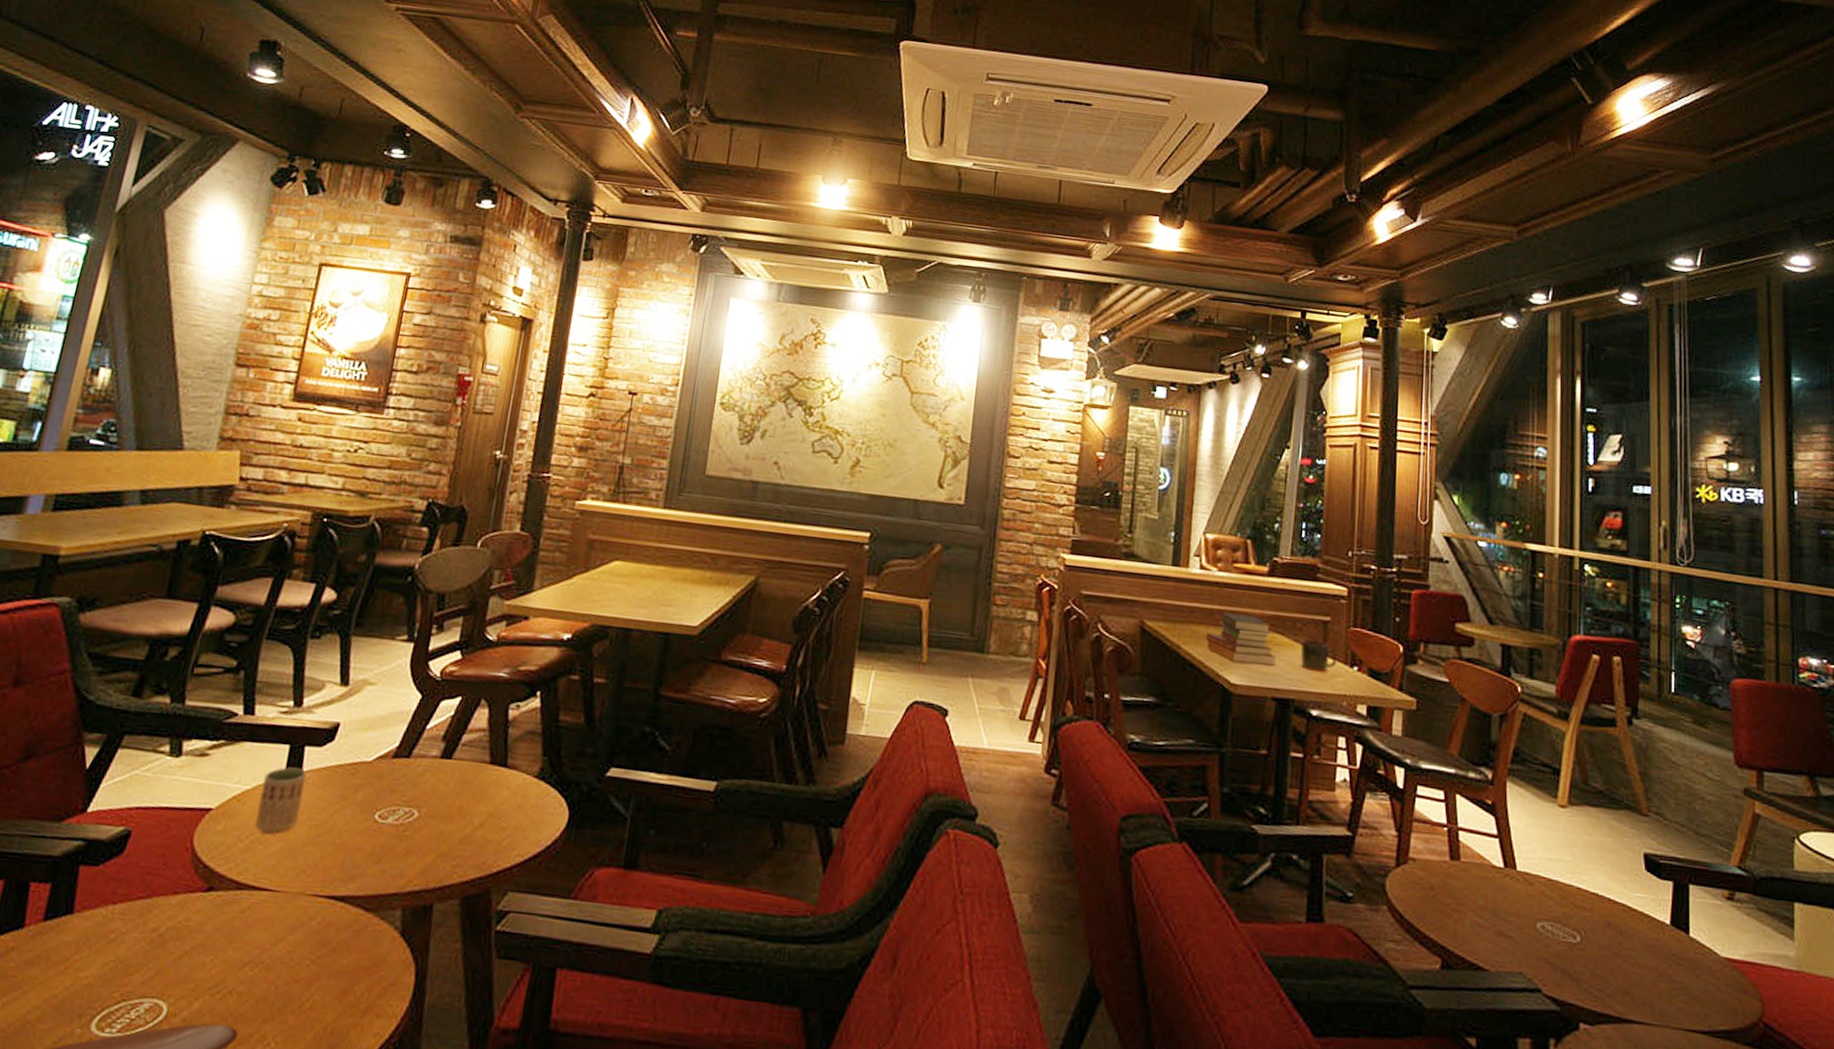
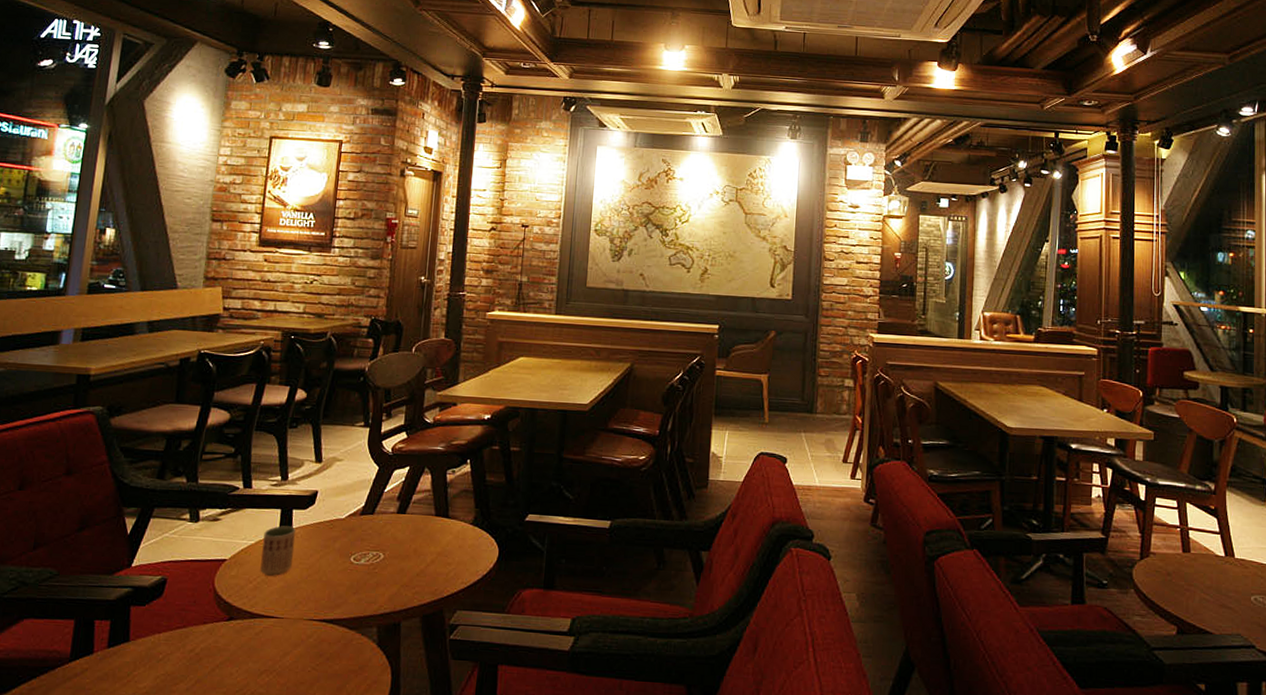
books: present [1206,613,1277,666] -> none [987,373,1043,412]
mug: present [1300,639,1337,672] -> none [1061,390,1091,415]

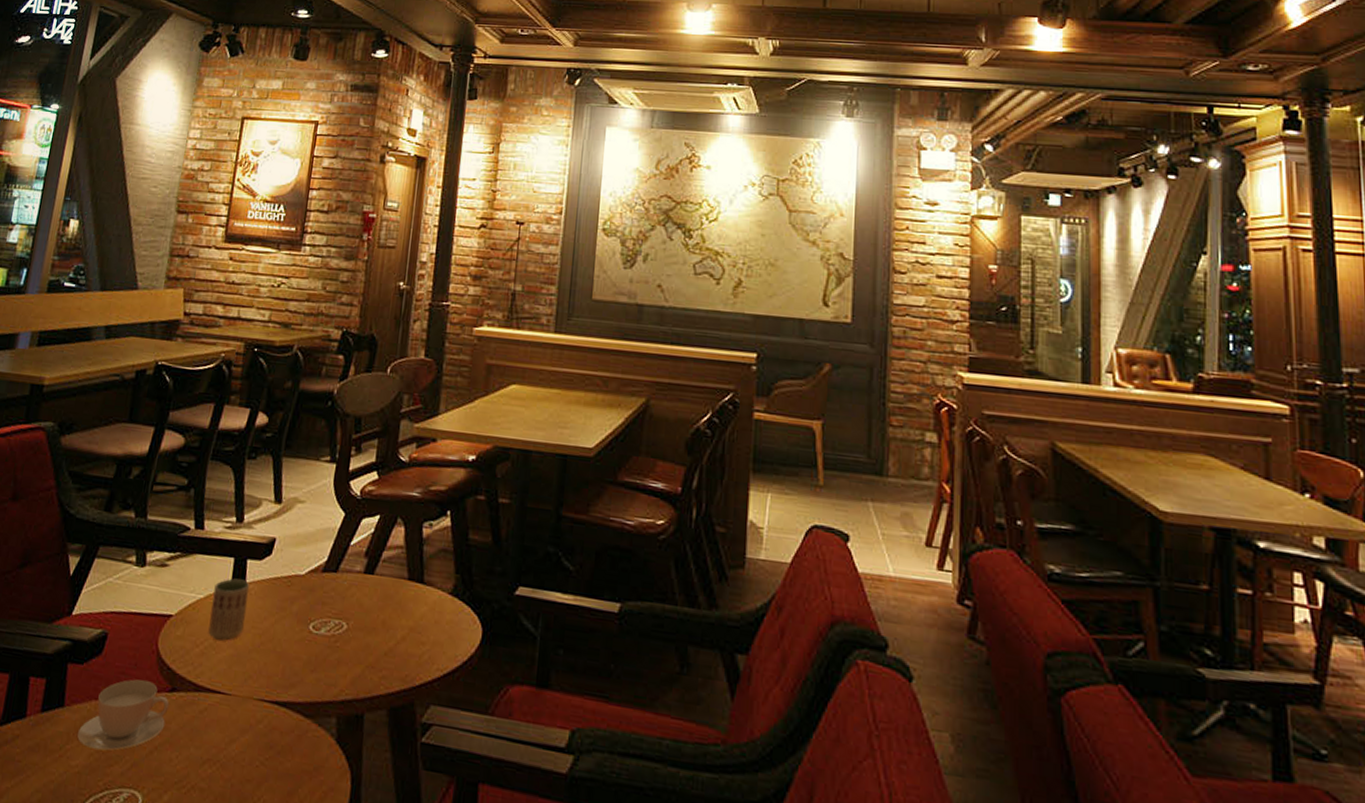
teacup: none [144,613,228,673] -> present [77,679,170,751]

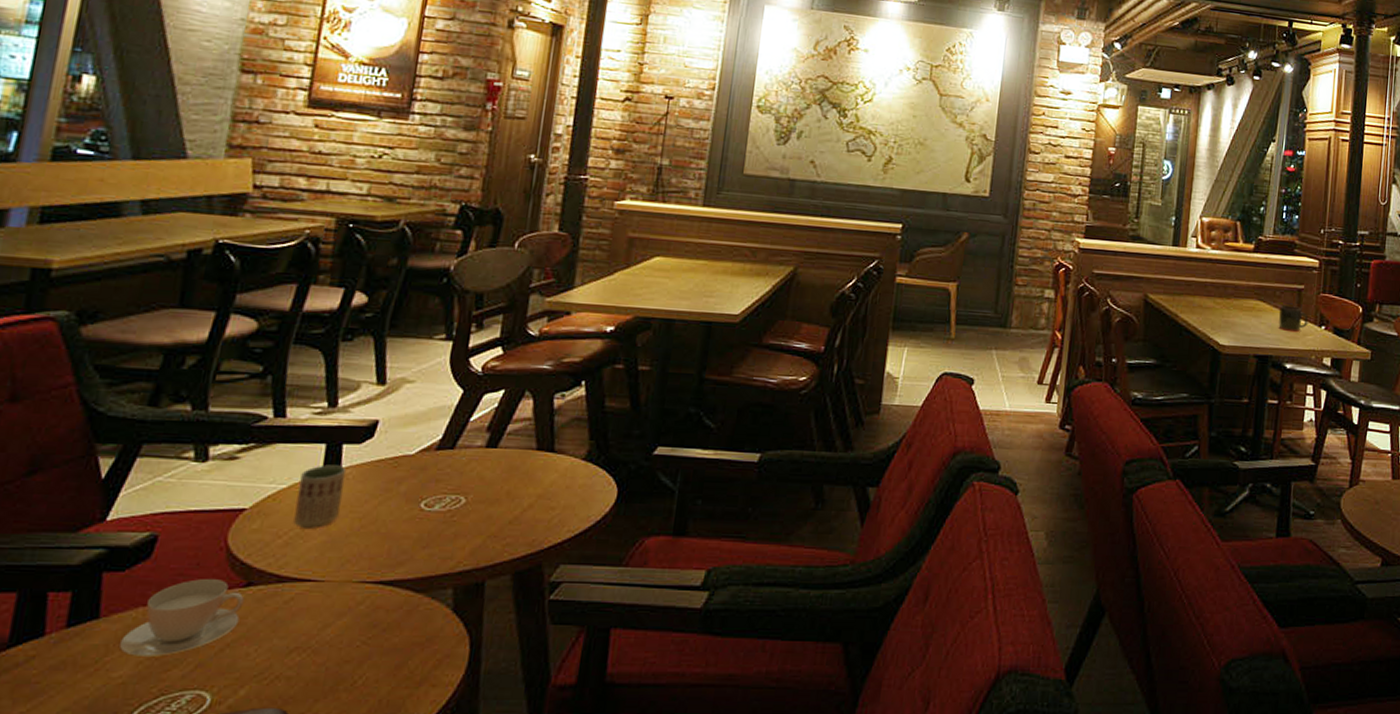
mug: none [1238,463,1284,500] -> present [1278,305,1309,332]

